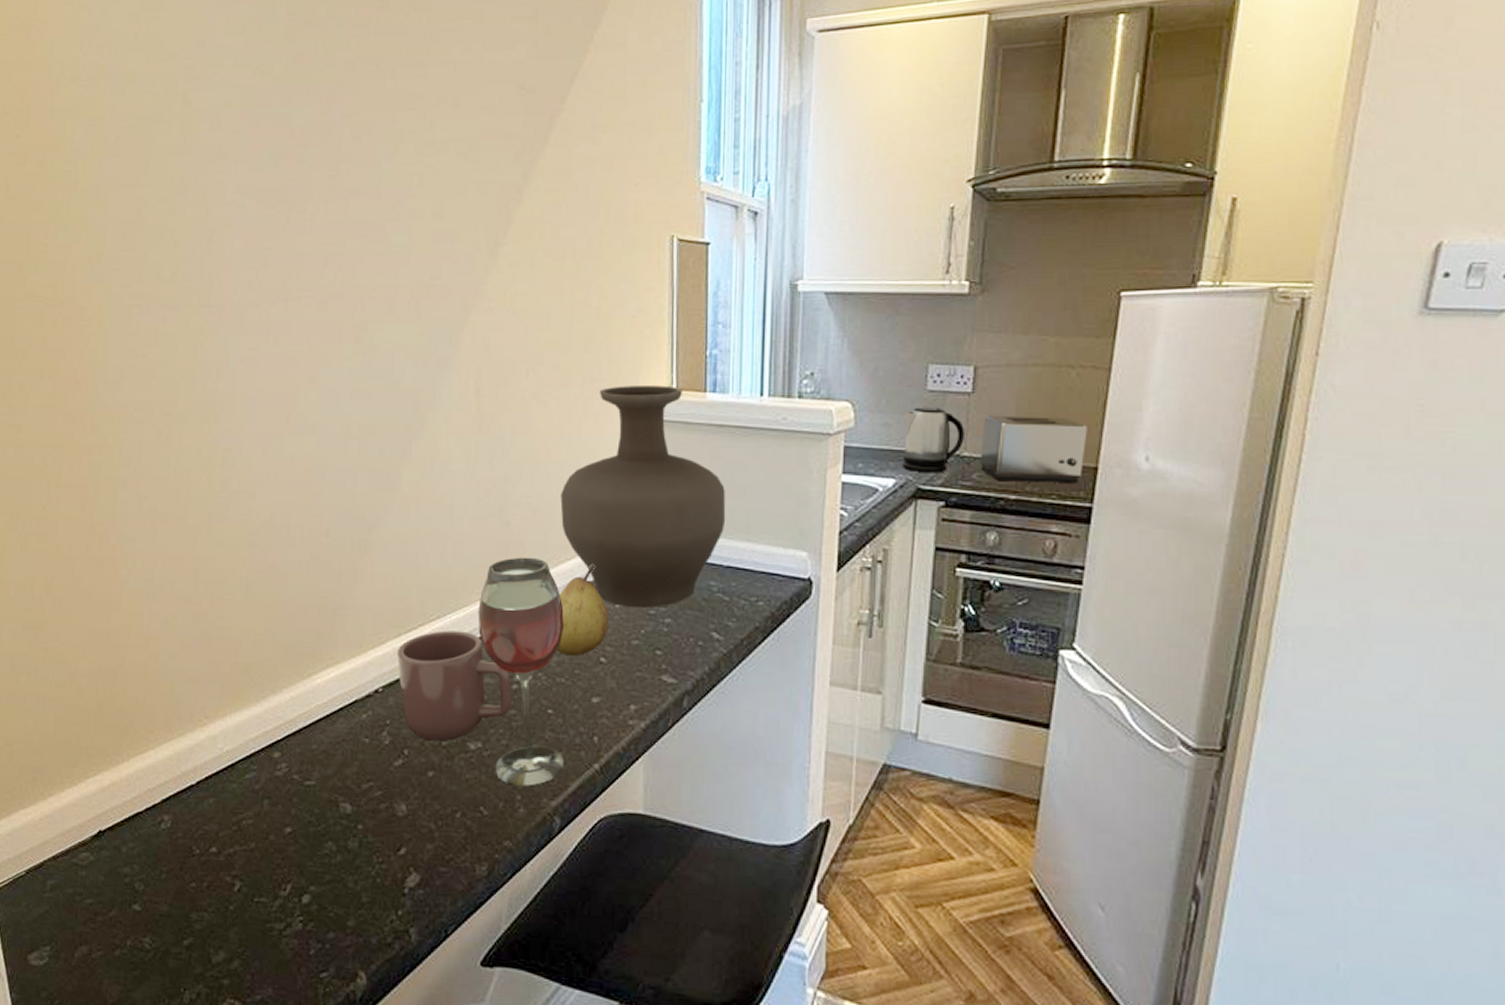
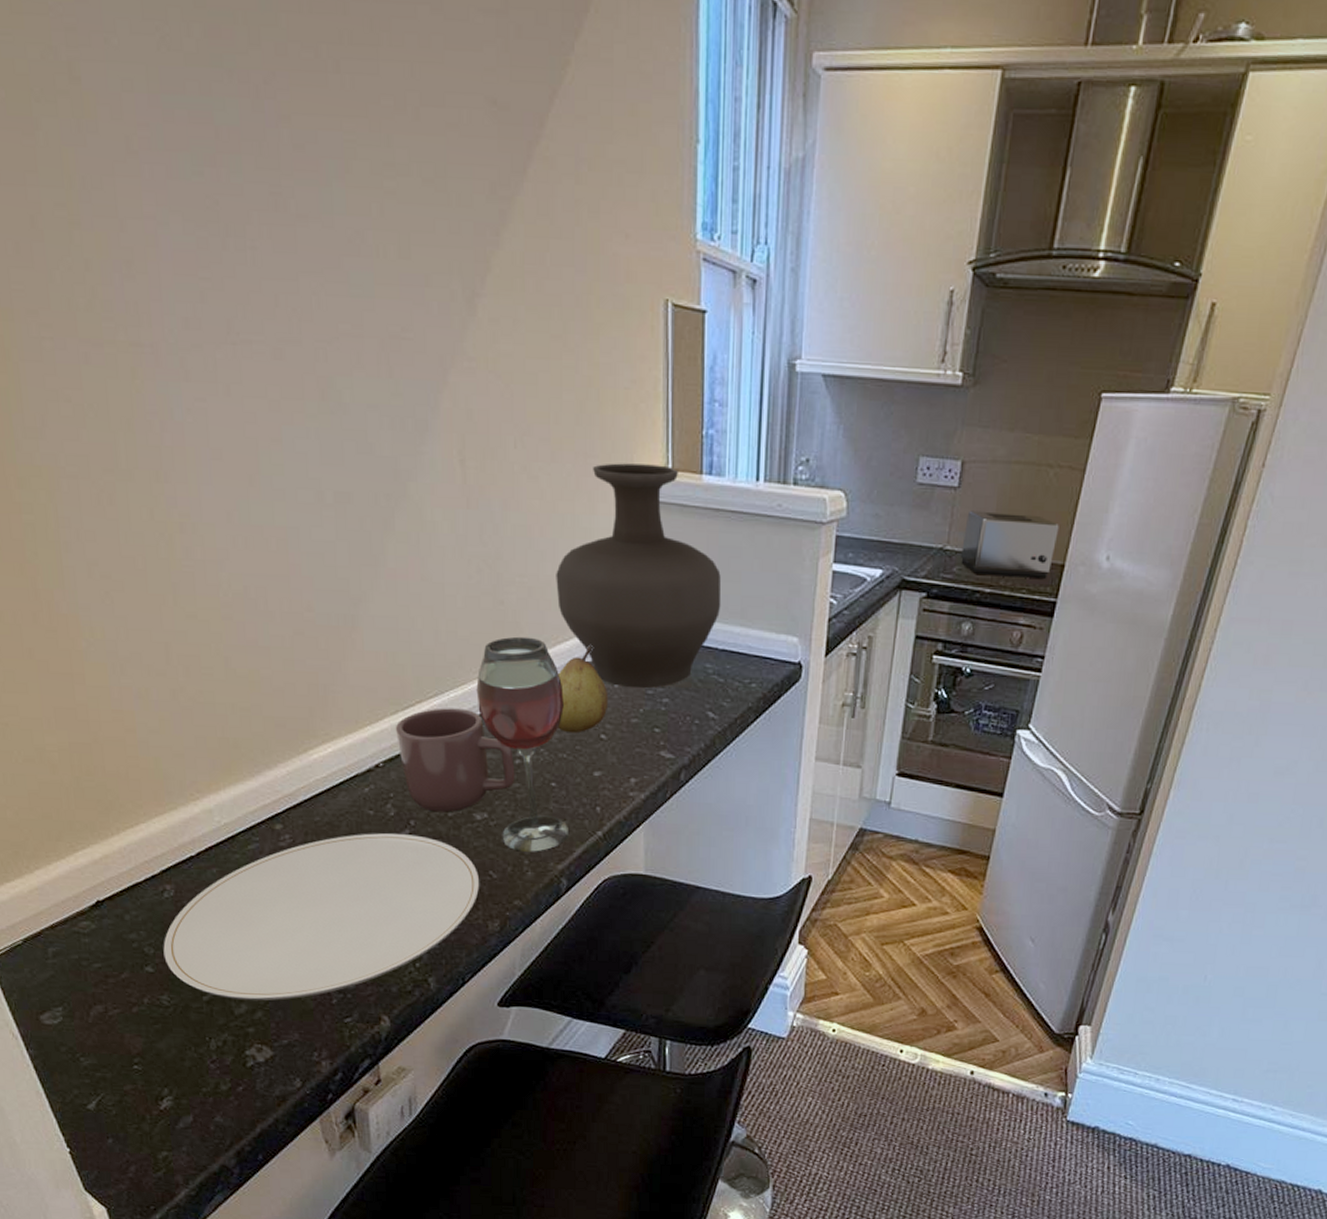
plate: none [152,762,469,949] -> present [163,833,479,1001]
kettle: present [902,406,966,473] -> none [890,498,950,565]

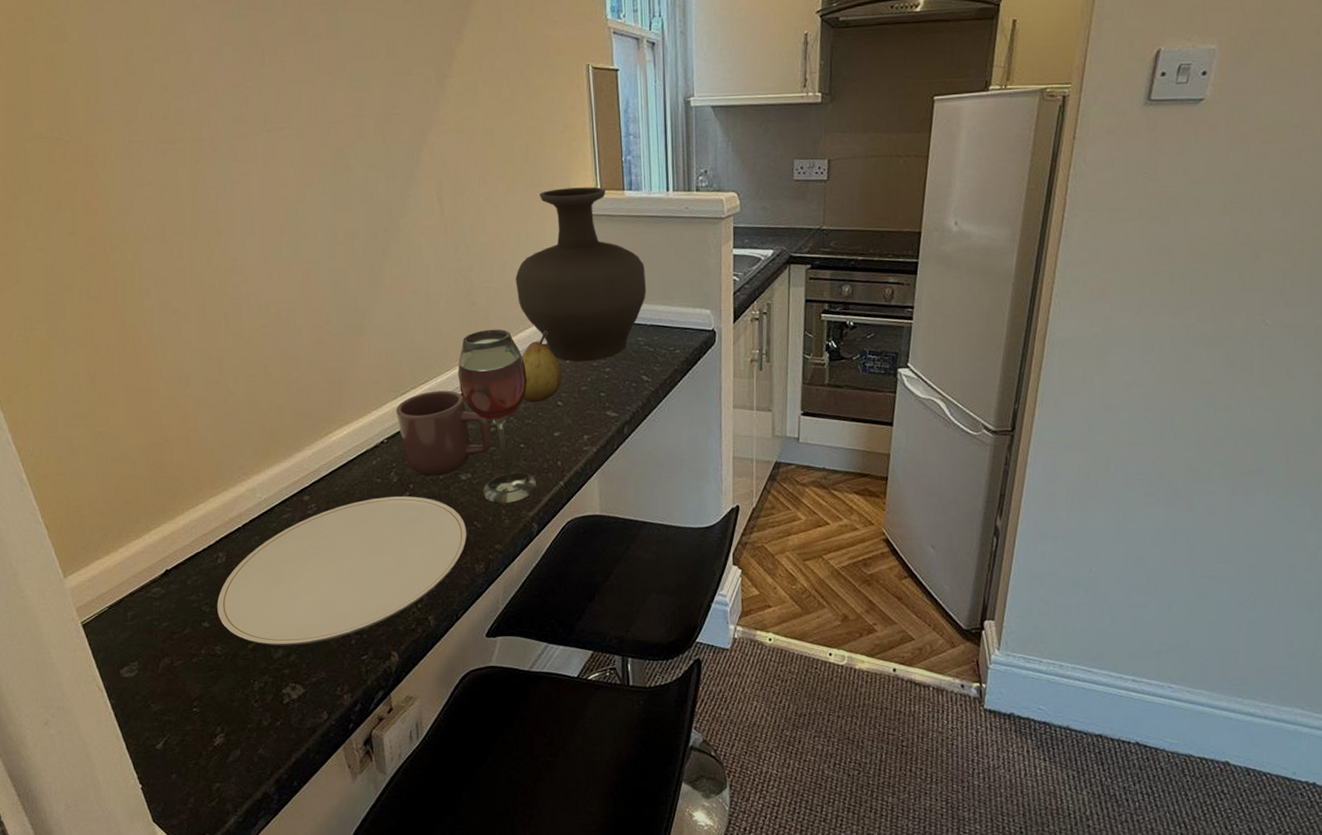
toaster: present [961,510,1059,580] -> none [835,195,913,247]

